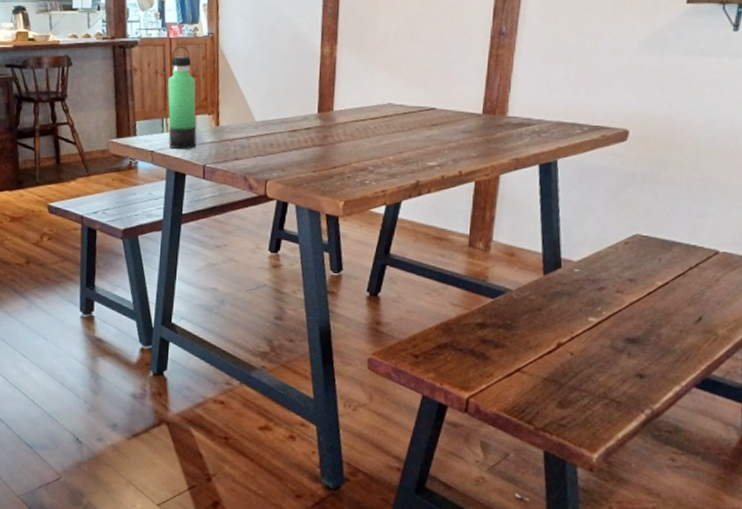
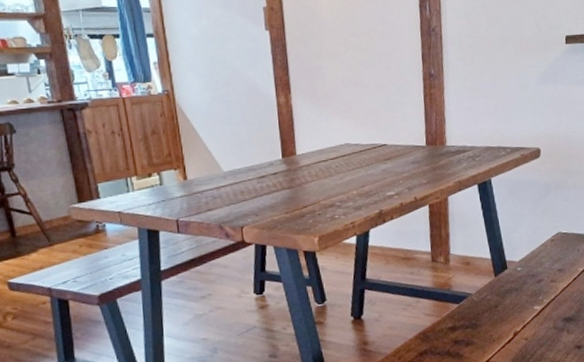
thermos bottle: present [168,45,197,149] -> none [127,104,166,207]

